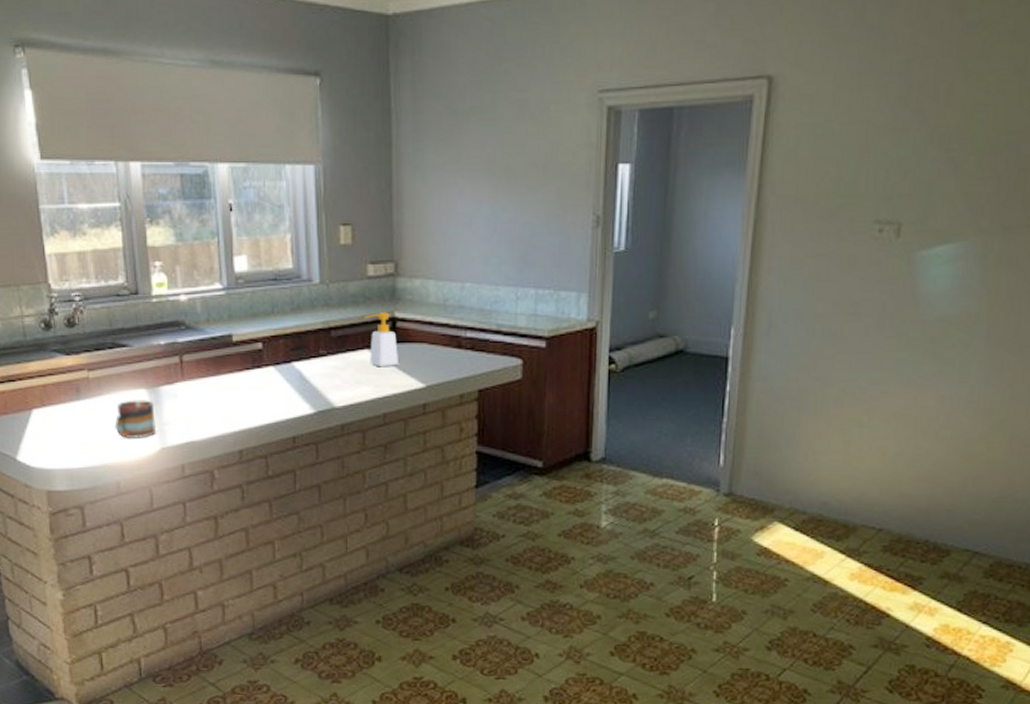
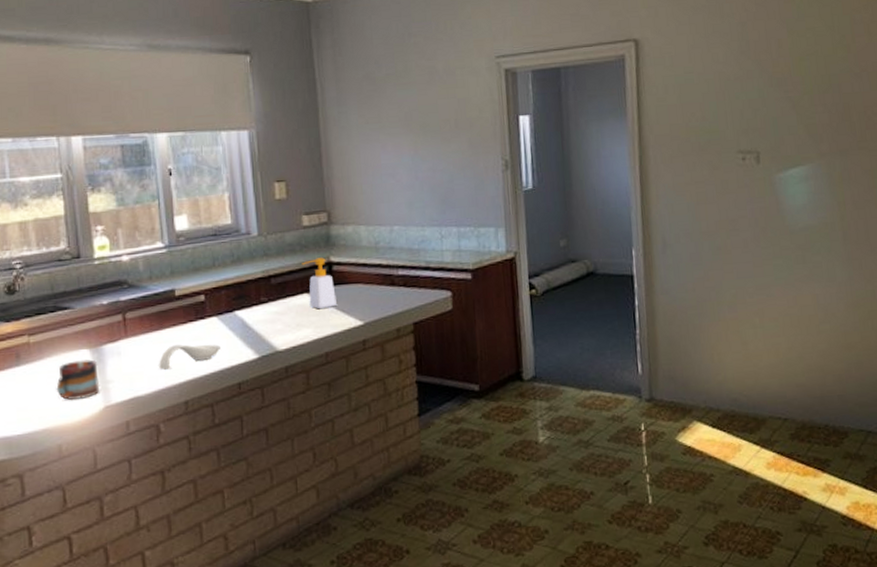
spoon rest: none [215,392,276,418] -> present [159,344,220,371]

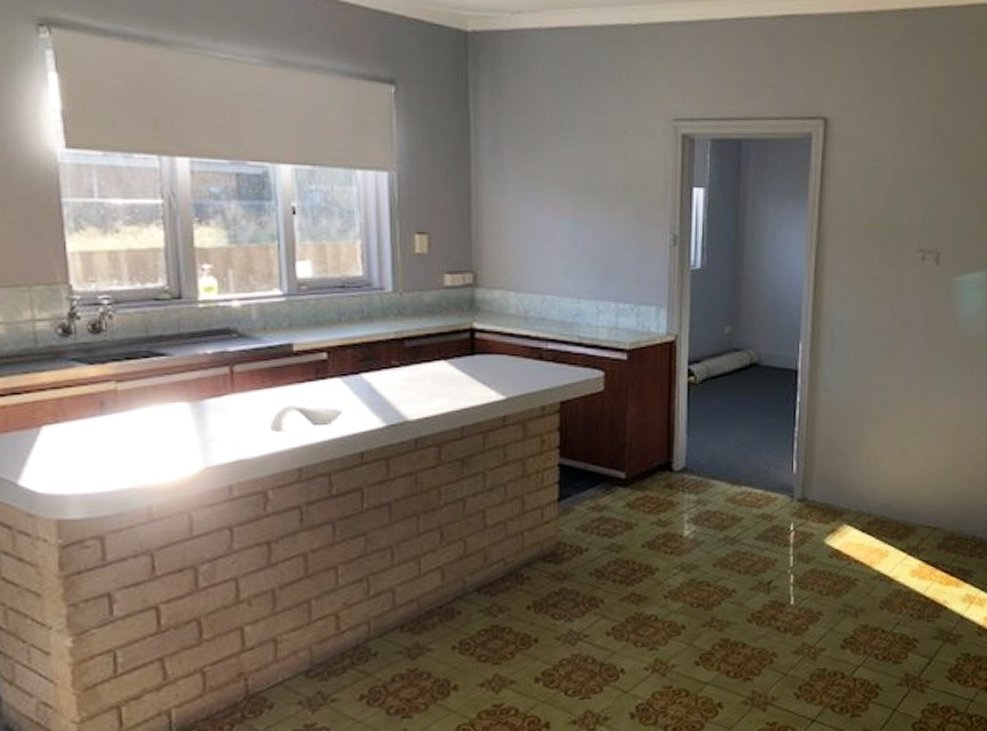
mug: present [56,359,100,401] -> none [147,414,200,459]
soap bottle: present [302,258,337,309] -> none [441,323,477,379]

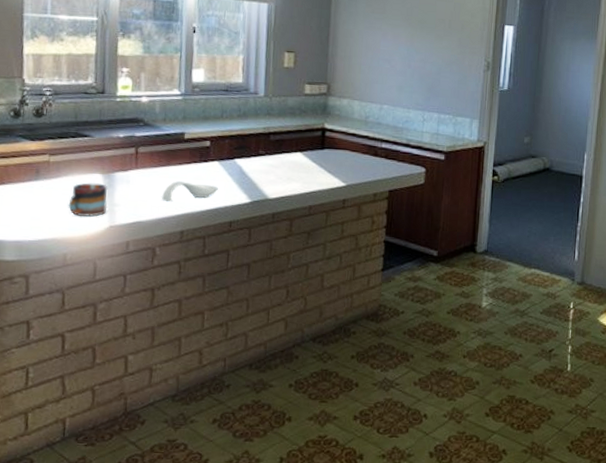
mug: none [147,414,200,459] -> present [68,183,108,217]

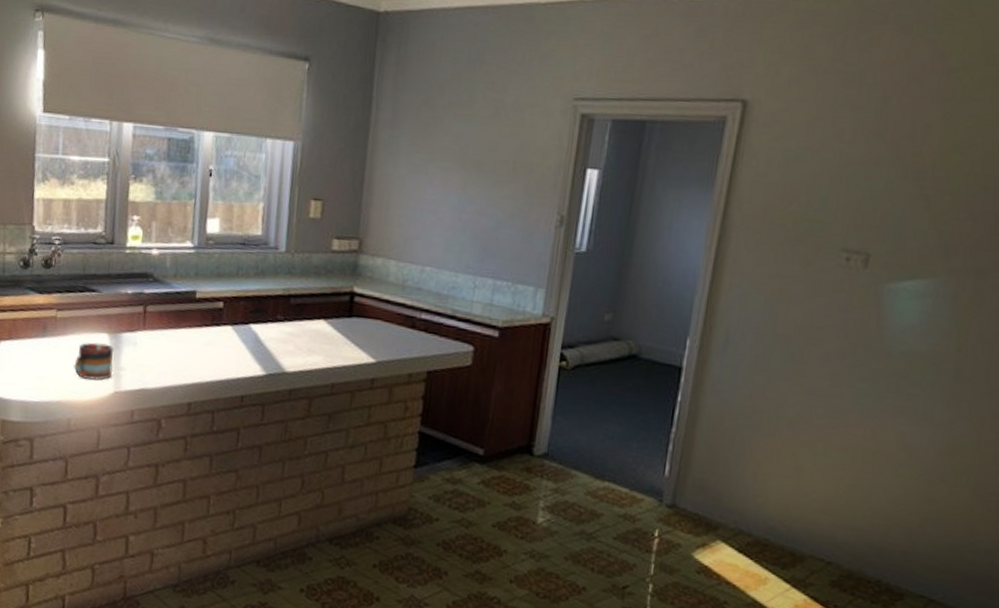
spoon rest: present [162,181,218,203] -> none [169,346,230,370]

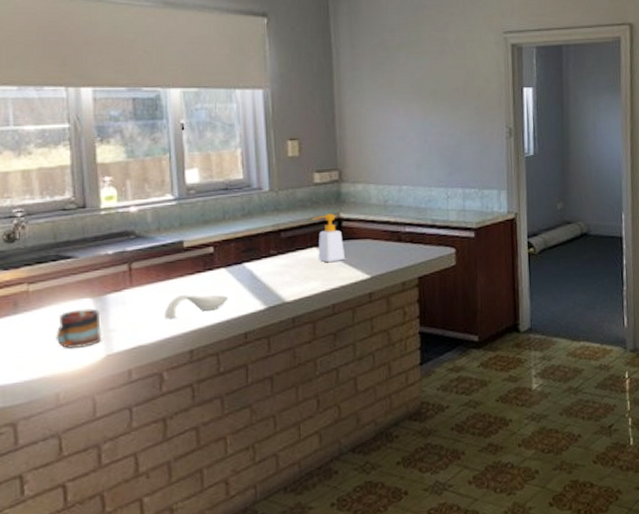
spoon rest: none [169,346,230,370] -> present [164,295,228,320]
soap bottle: none [324,285,353,339] -> present [312,214,345,263]

